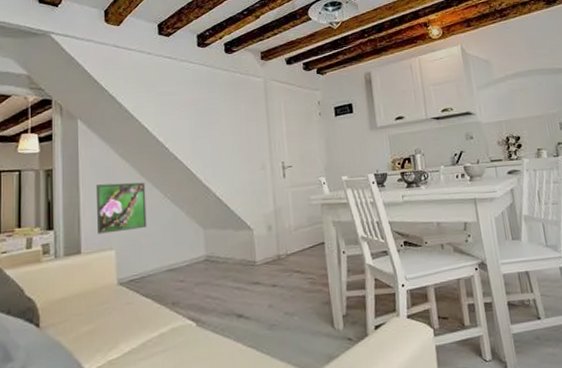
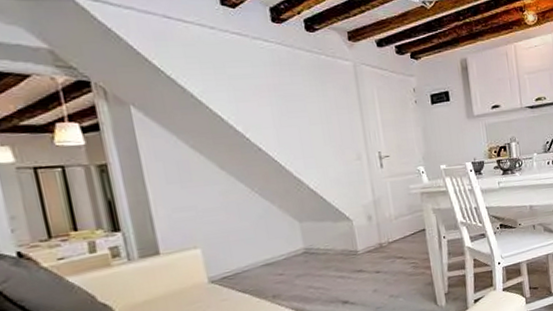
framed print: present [95,182,147,234] -> none [166,176,235,233]

